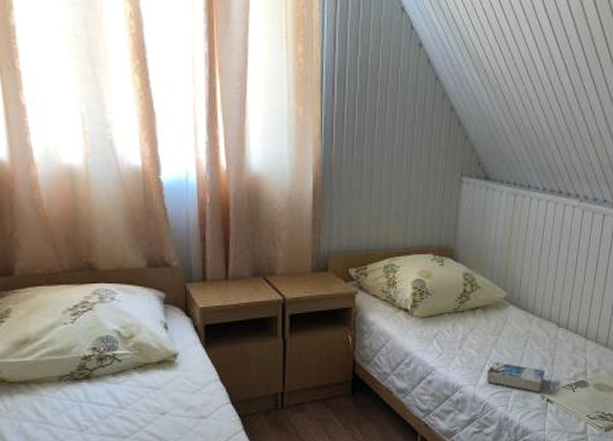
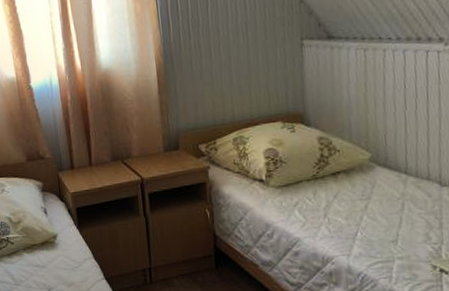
book: present [486,362,545,392] -> none [360,229,433,262]

